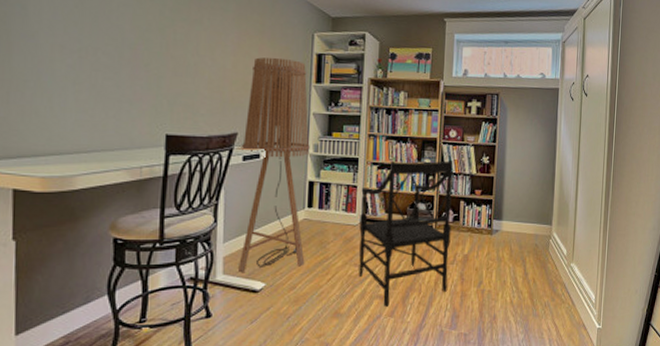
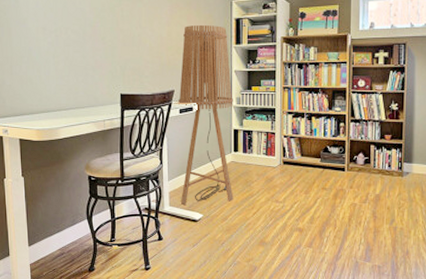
armchair: present [358,159,453,307] -> none [279,107,363,238]

